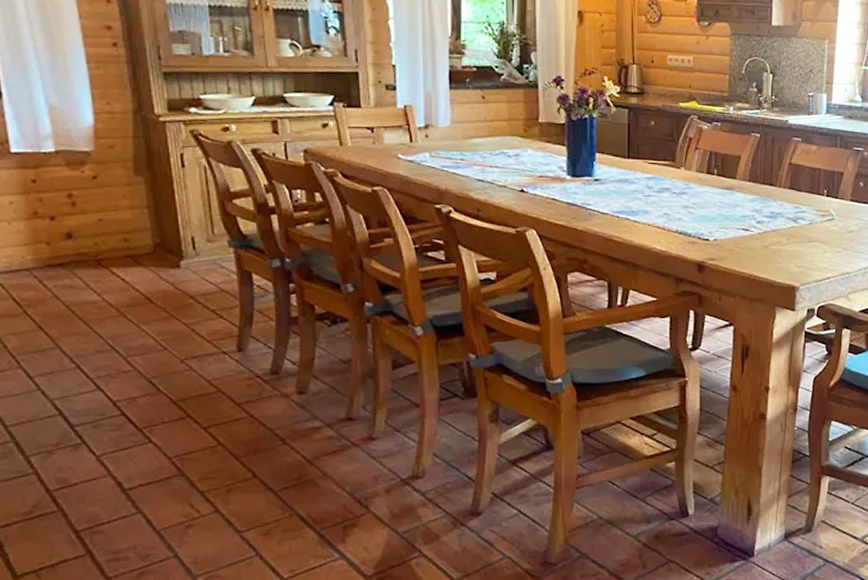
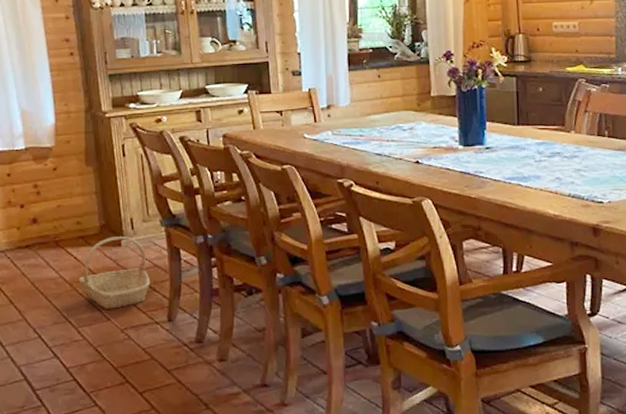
basket: none [127,257,217,337] -> present [79,236,151,309]

